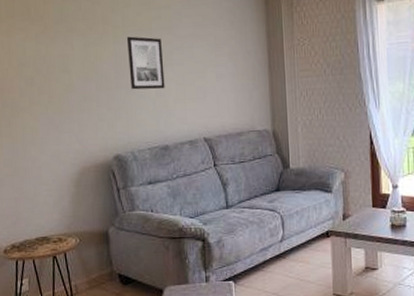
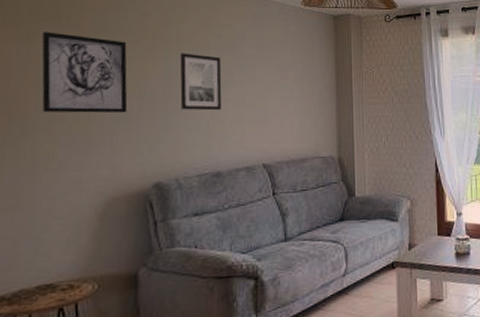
wall art: none [18,25,88,96] -> present [42,32,128,113]

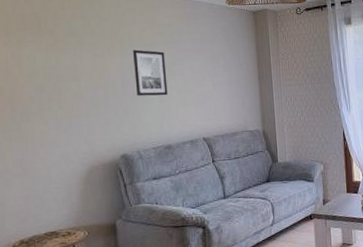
wall art: present [42,32,128,113] -> none [28,38,97,102]

